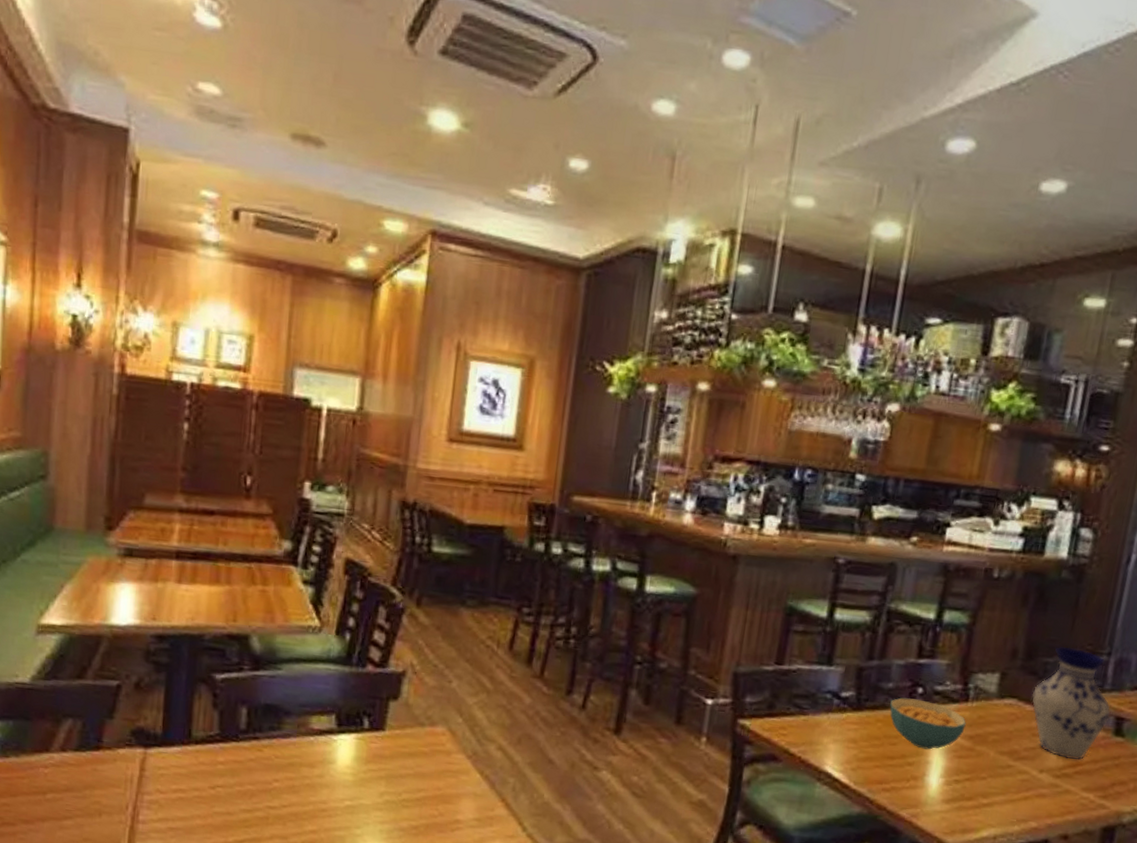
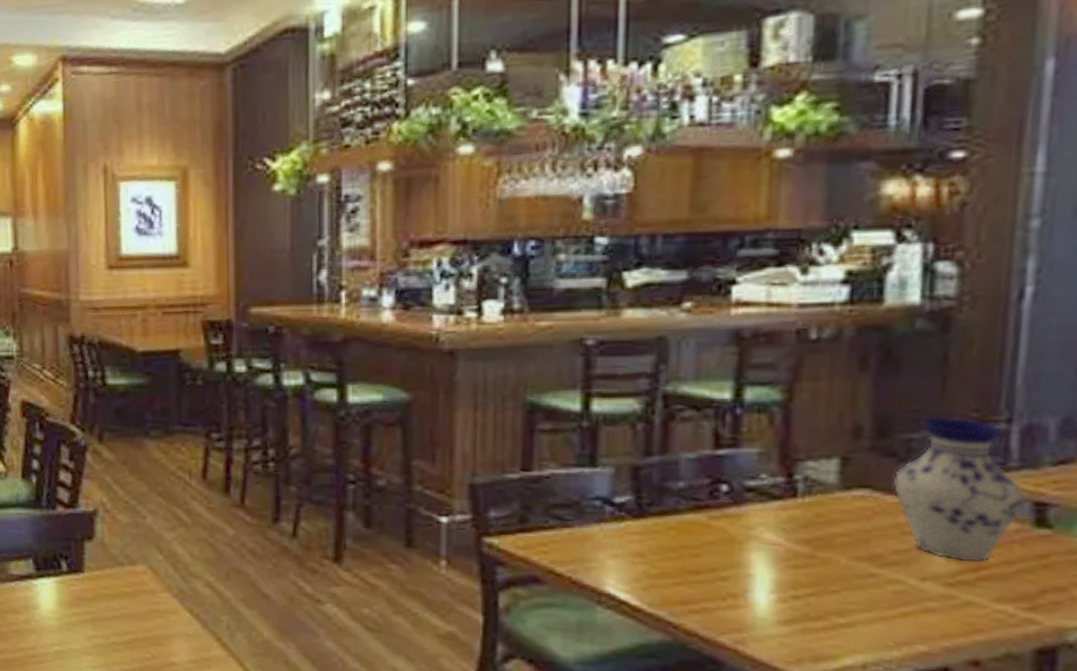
cereal bowl: present [890,697,966,750] -> none [684,498,798,560]

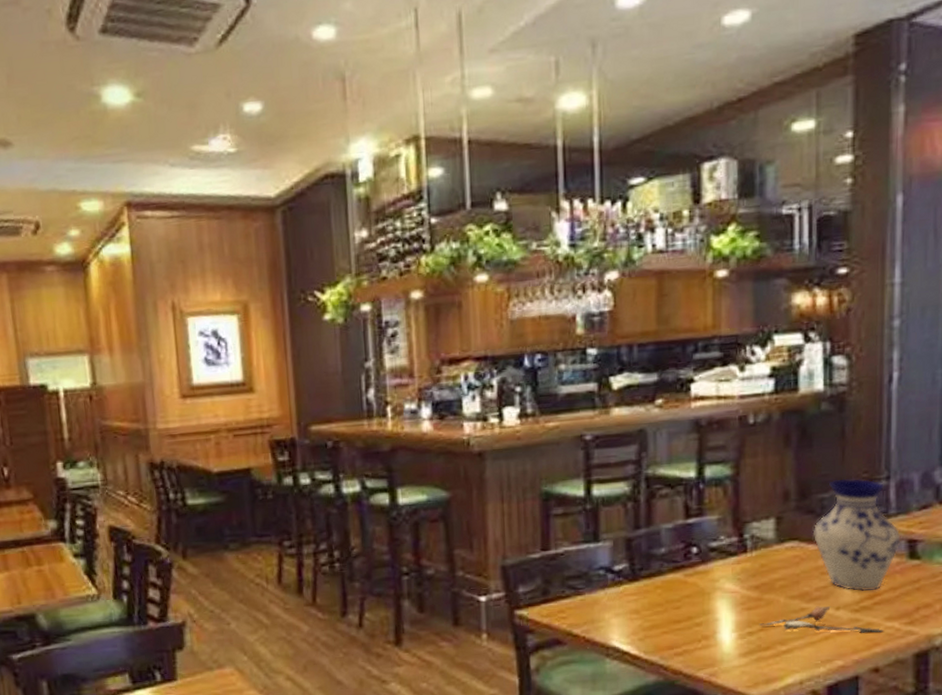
spoon: none [808,573,991,617] -> present [759,605,884,633]

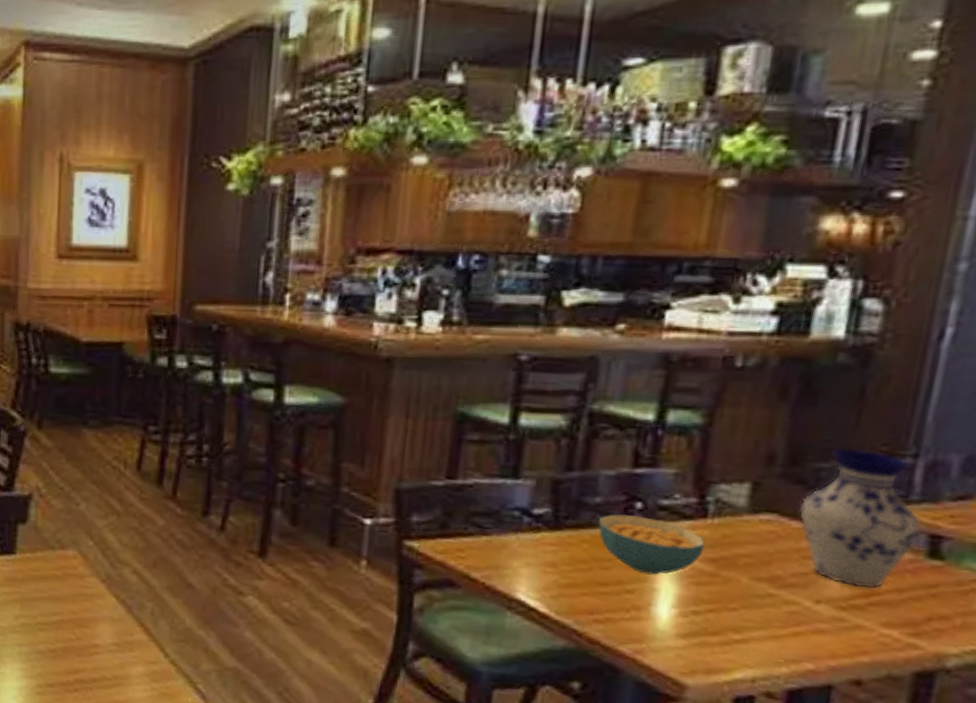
cereal bowl: none [666,559,749,608] -> present [598,514,705,575]
spoon: present [759,605,884,633] -> none [708,595,877,640]

